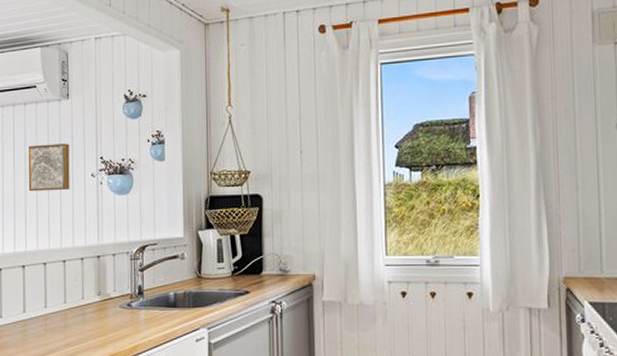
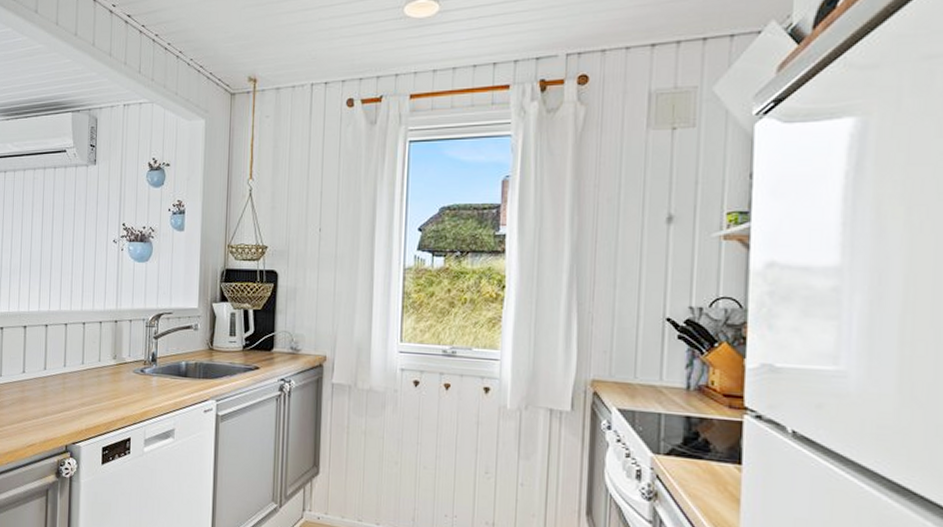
wall art: present [28,143,70,192] -> none [54,208,94,255]

